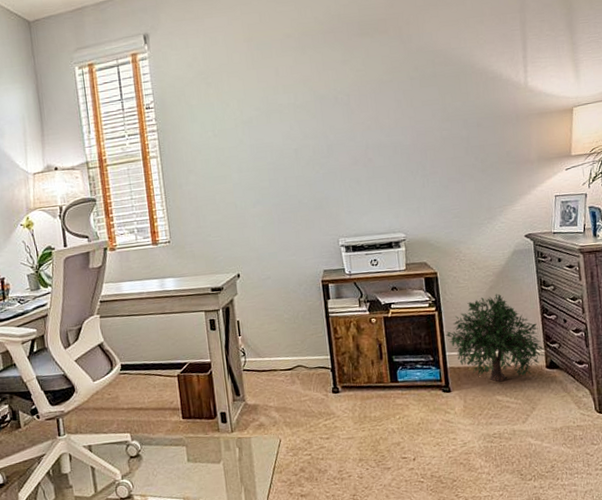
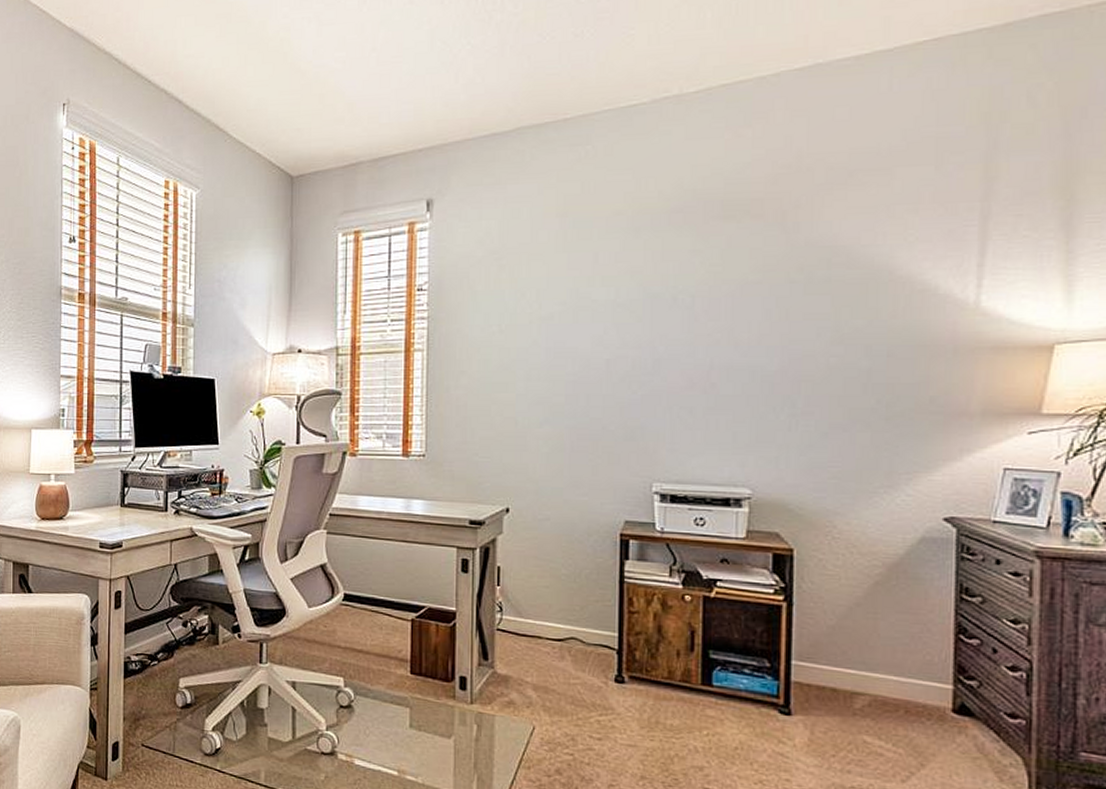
tree: present [444,293,546,382] -> none [792,593,955,718]

